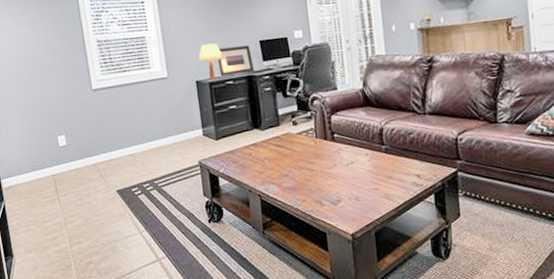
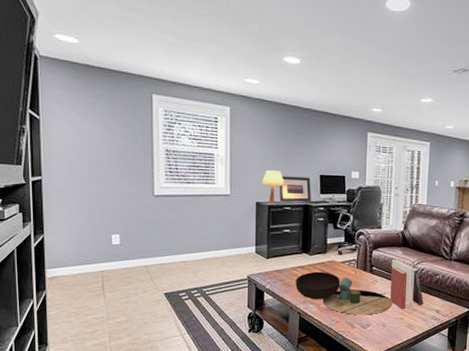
bowl: none [250,146,301,179] -> present [295,271,341,300]
decorative tray: none [283,150,363,191] -> present [322,278,392,315]
books: none [355,121,400,178] -> present [390,259,424,309]

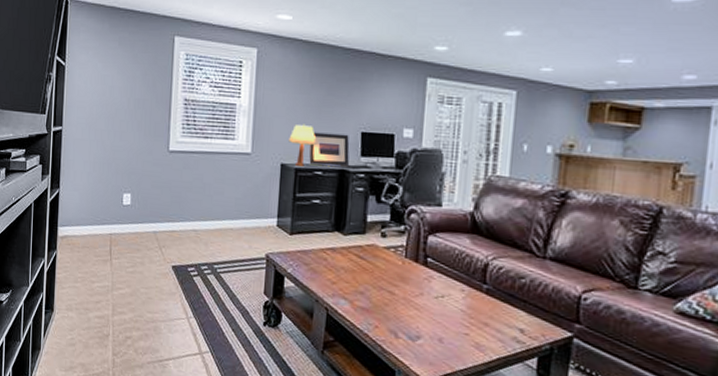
bowl: present [295,271,341,300] -> none [324,256,383,295]
decorative tray: present [322,278,392,315] -> none [357,269,454,323]
books: present [390,259,424,309] -> none [451,249,501,321]

